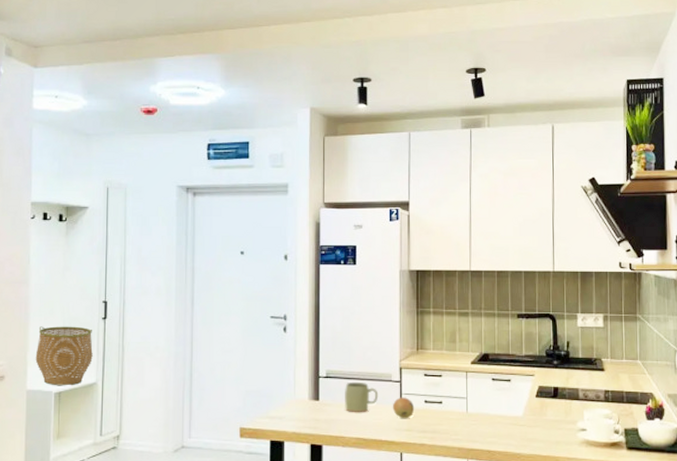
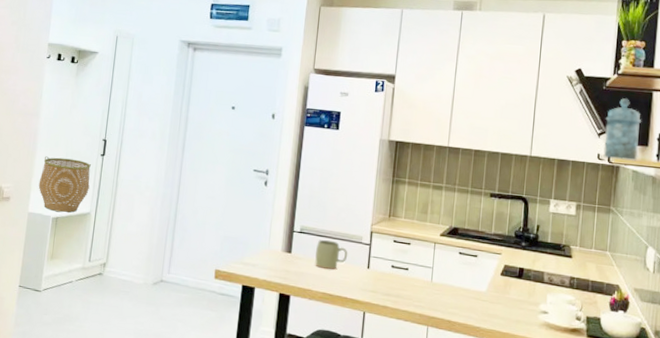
fruit: present [392,397,415,419] -> none [360,259,382,281]
canister: none [623,203,659,266] -> present [603,98,642,161]

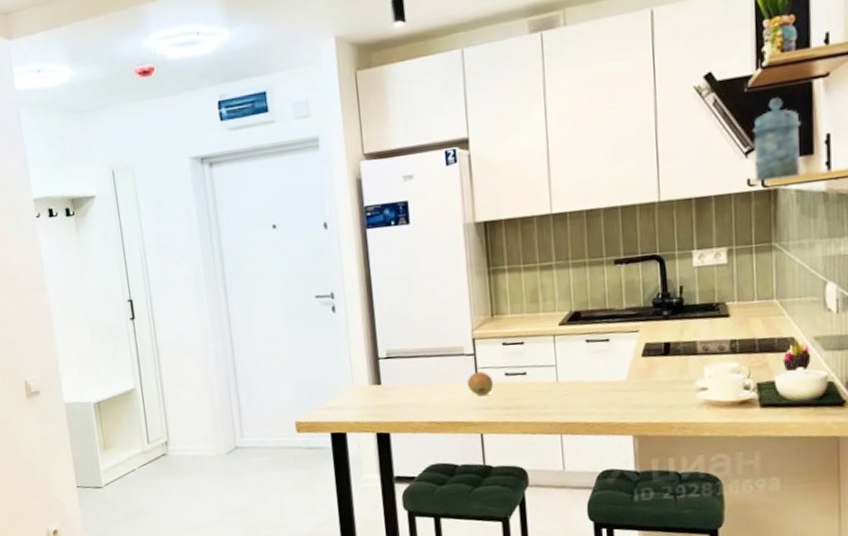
basket: present [38,156,91,213] -> none [66,330,127,396]
mug: present [315,239,348,269] -> none [409,359,450,394]
fruit: none [360,259,382,281] -> present [466,371,494,397]

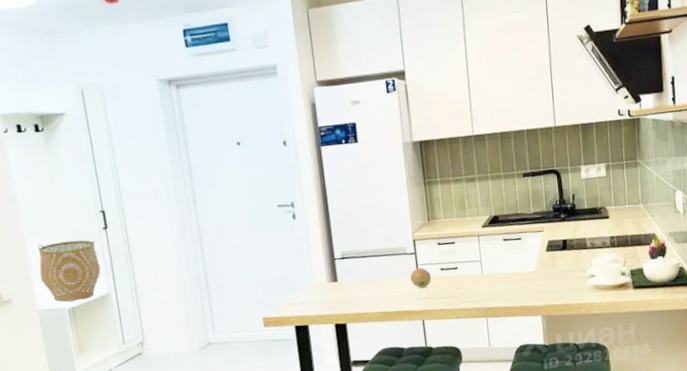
basket: none [66,330,127,396] -> present [37,239,101,302]
canister: present [751,97,802,183] -> none [620,47,656,113]

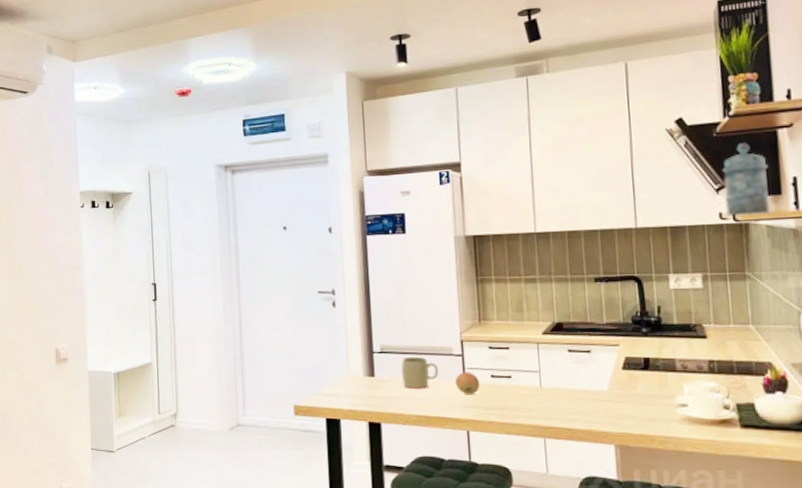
basket: present [37,239,101,302] -> none [94,308,147,367]
mug: none [361,258,396,289] -> present [401,356,439,388]
canister: none [620,47,656,113] -> present [721,143,771,217]

